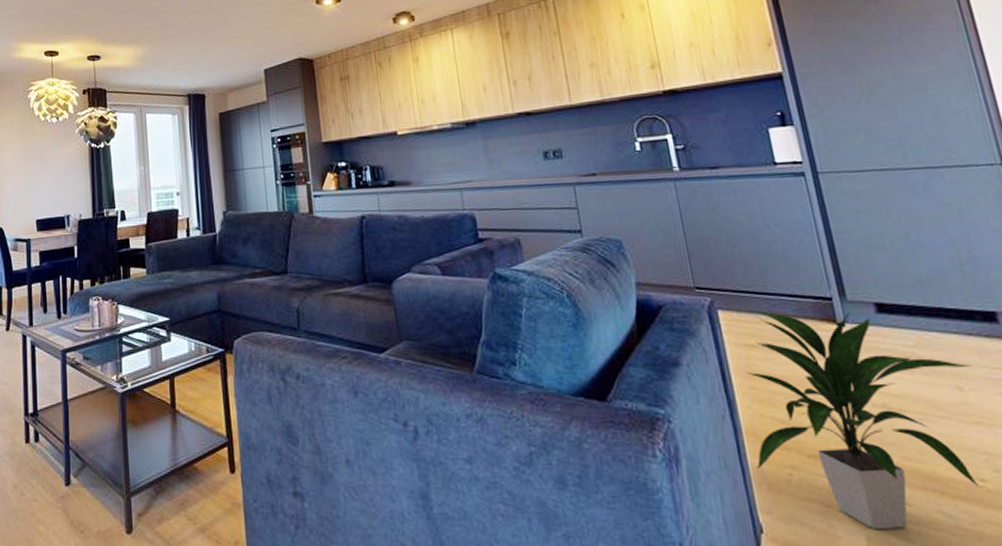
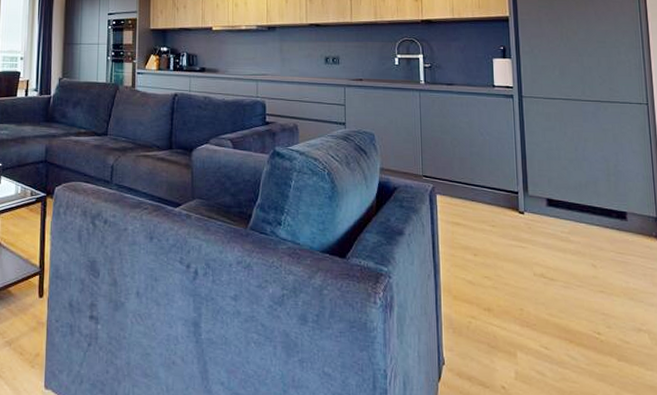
indoor plant: present [745,311,978,530] -> none [447,197,604,366]

